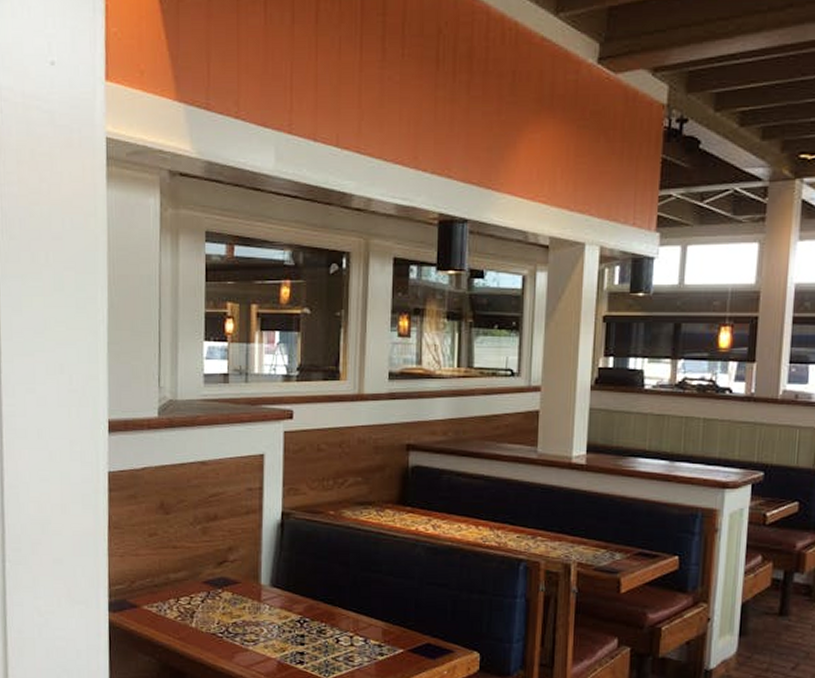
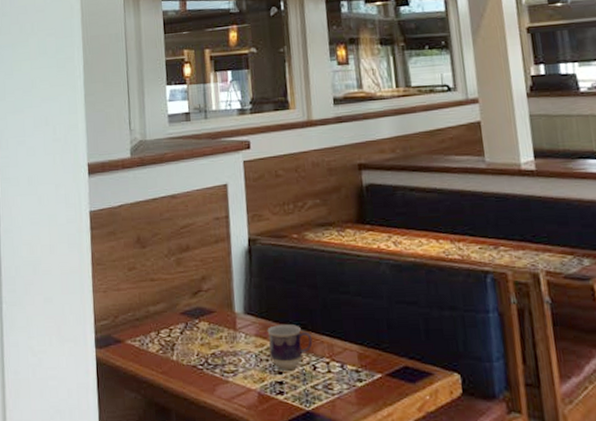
cup: none [293,599,338,642] -> present [267,325,313,370]

